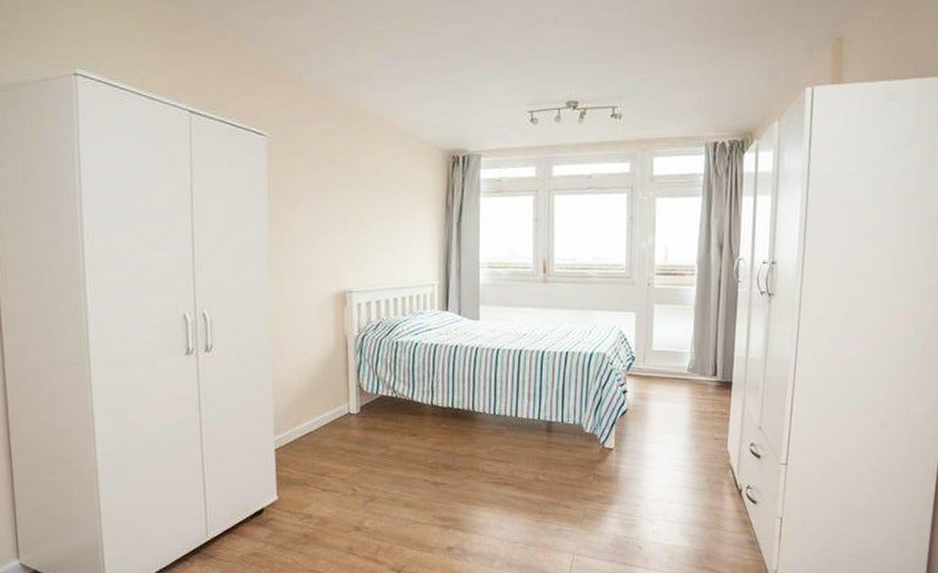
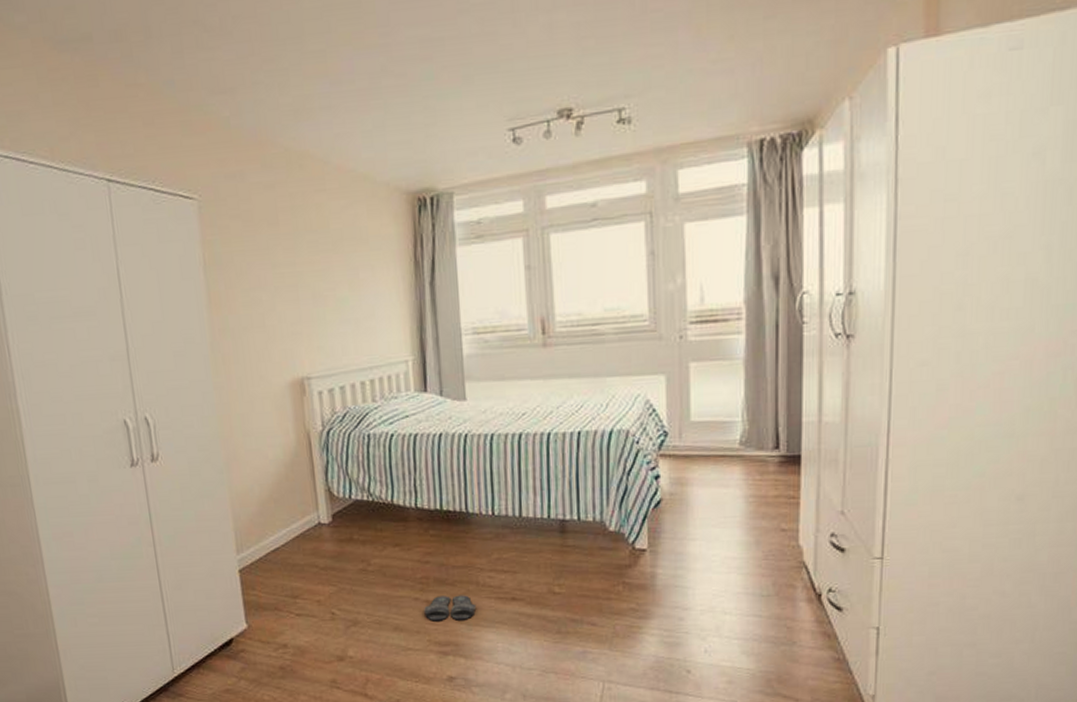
slippers: none [432,479,476,500] -> present [424,595,477,621]

